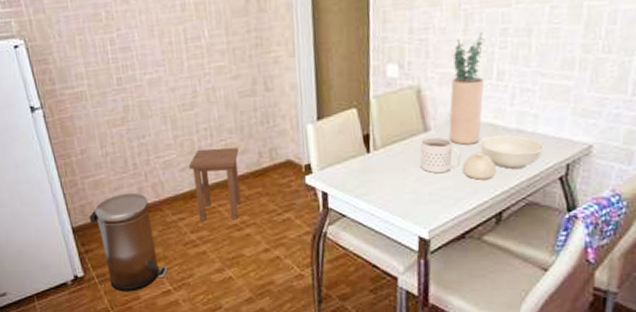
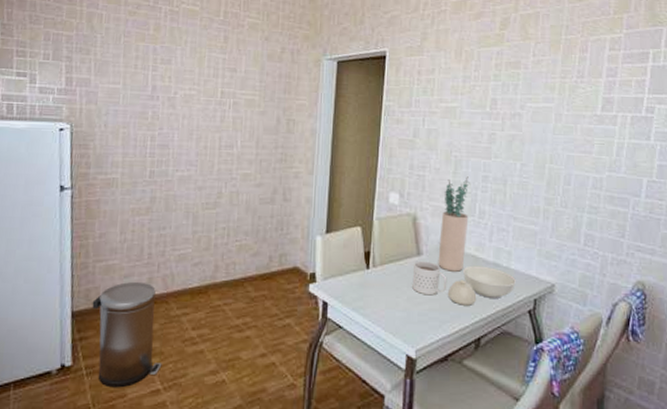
stool: present [188,148,241,221] -> none [201,247,251,321]

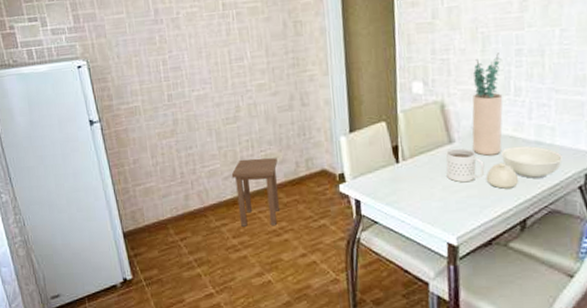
pedal bin: present [92,282,162,388] -> none [139,200,211,295]
stool: none [201,247,251,321] -> present [231,158,279,227]

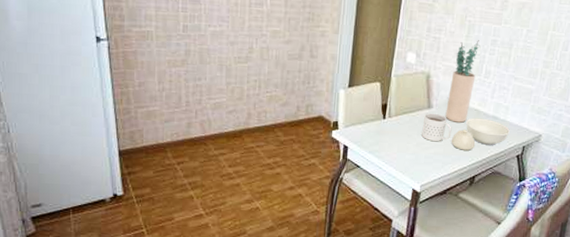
stool: present [231,158,279,227] -> none [235,97,281,160]

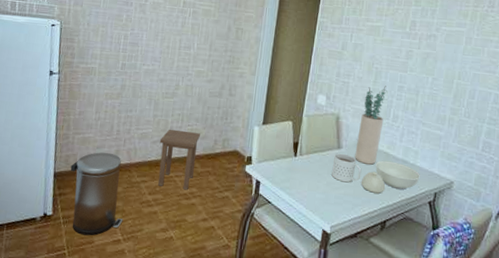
pedal bin: none [137,126,204,213] -> present [70,152,123,236]
stool: none [235,97,281,160] -> present [158,129,200,190]

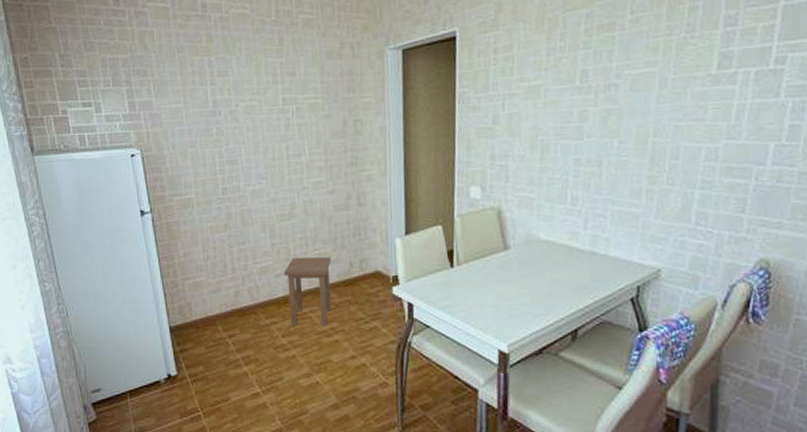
pedal bin: present [70,152,123,236] -> none [186,296,258,393]
mug: present [331,153,362,183] -> none [500,255,539,290]
vase: present [355,86,387,165] -> none [527,161,560,264]
sugar bowl: present [361,171,386,194] -> none [539,272,572,298]
bowl: present [375,160,421,190] -> none [556,255,617,288]

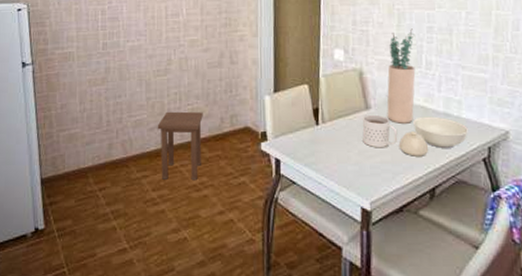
mug: none [500,255,539,290] -> present [362,114,398,148]
vase: none [527,161,560,264] -> present [386,28,416,123]
sugar bowl: none [539,272,572,298] -> present [398,132,429,156]
bowl: none [556,255,617,288] -> present [413,116,469,148]

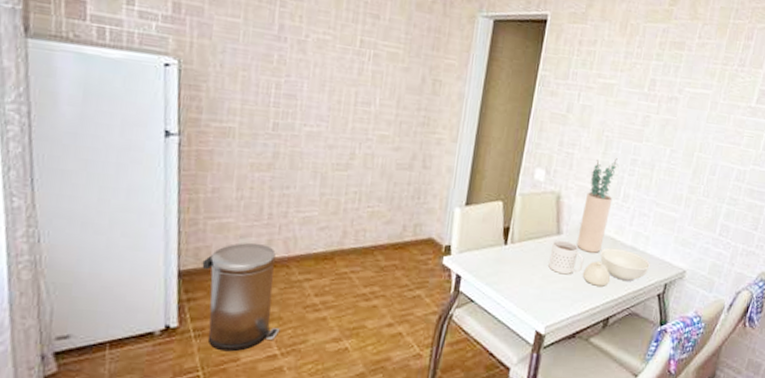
pedal bin: none [59,149,127,248] -> present [202,243,280,352]
stool: present [157,111,203,181] -> none [328,211,384,290]

